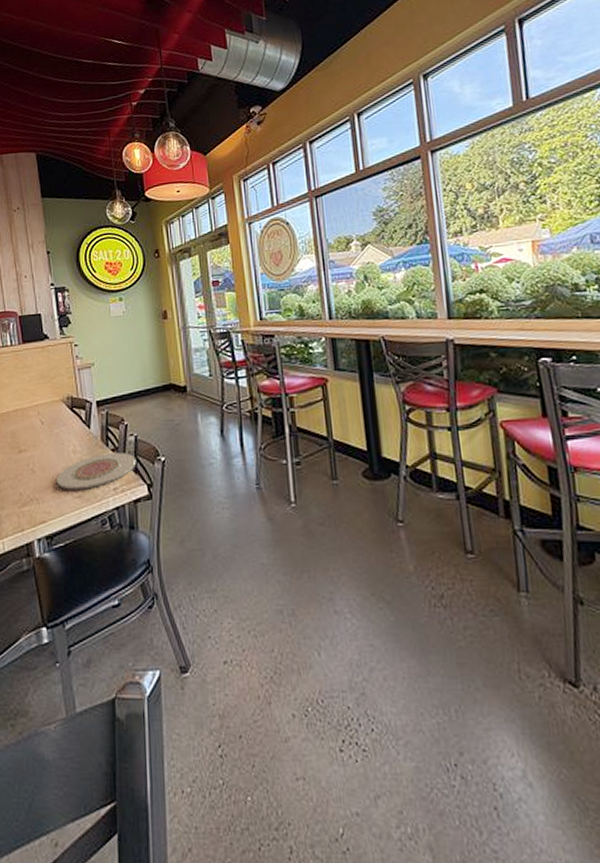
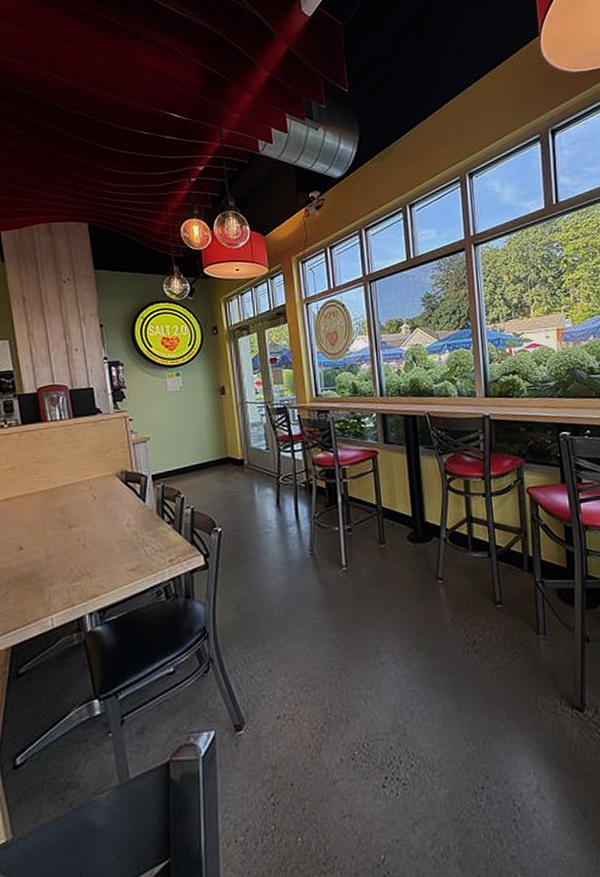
plate: present [57,453,136,490] -> none [110,525,193,563]

